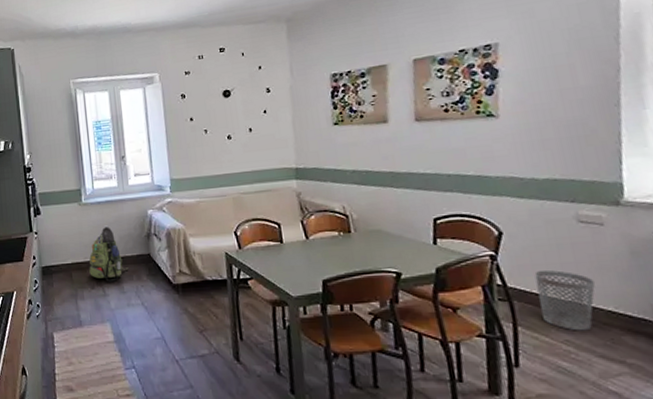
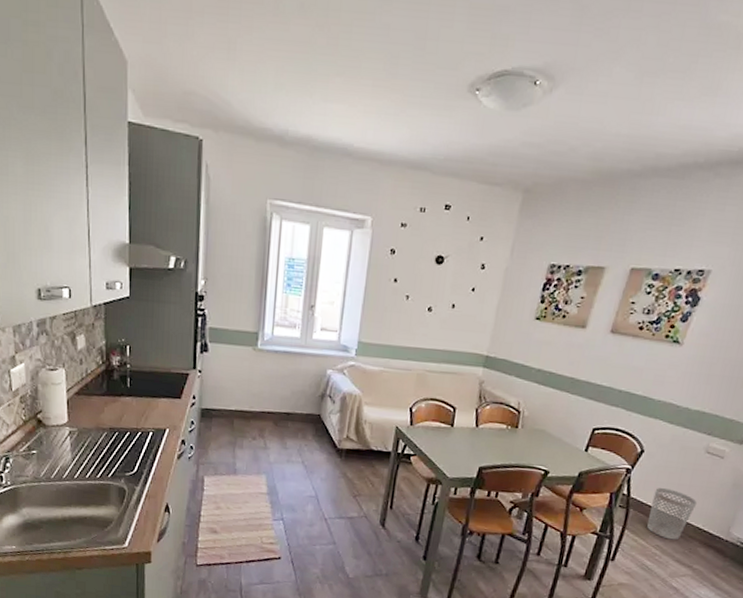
backpack: present [89,225,129,282] -> none [253,377,295,436]

